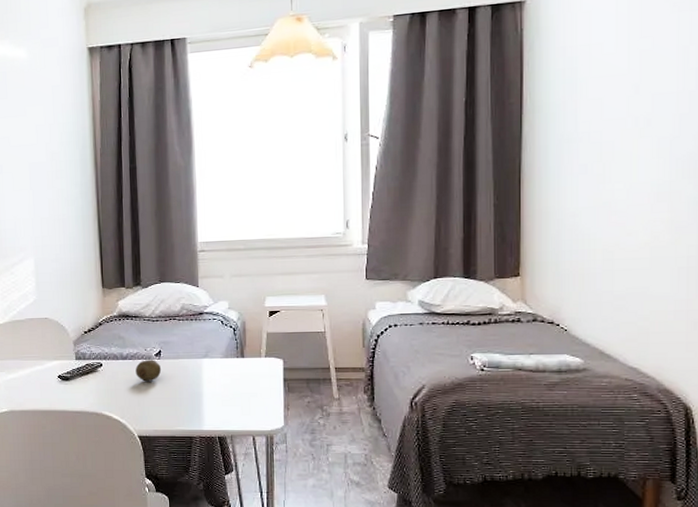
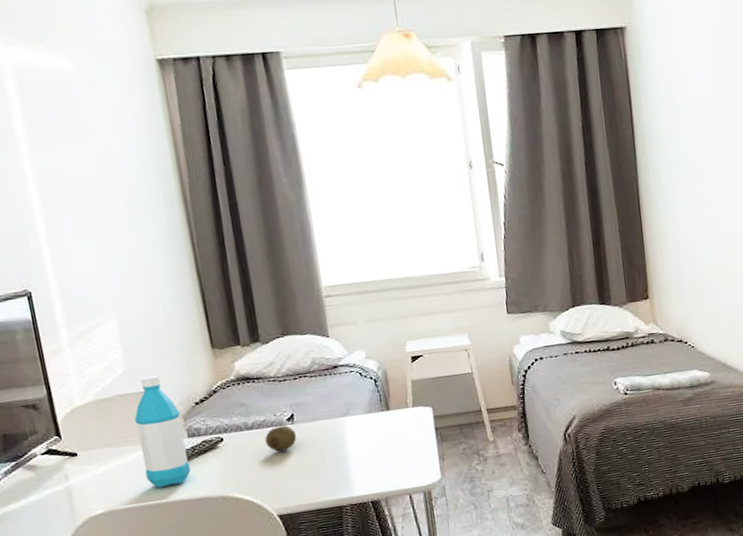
water bottle: none [37,306,75,398] -> present [134,375,191,488]

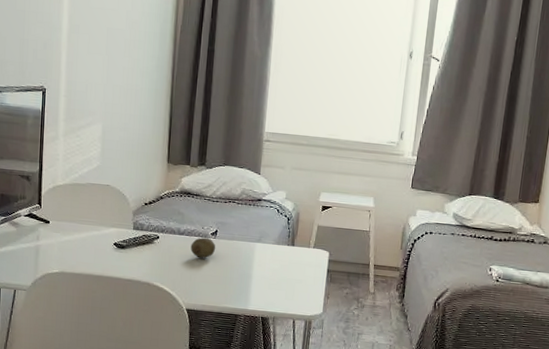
water bottle: present [134,375,191,488] -> none [95,174,132,265]

